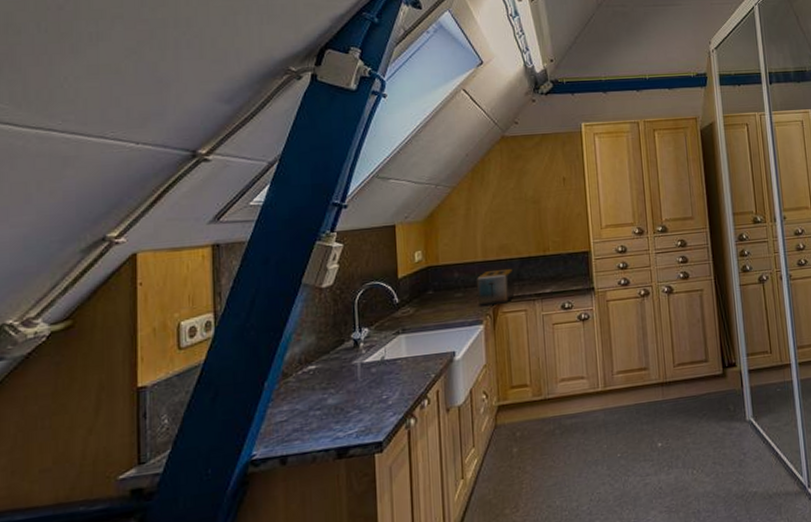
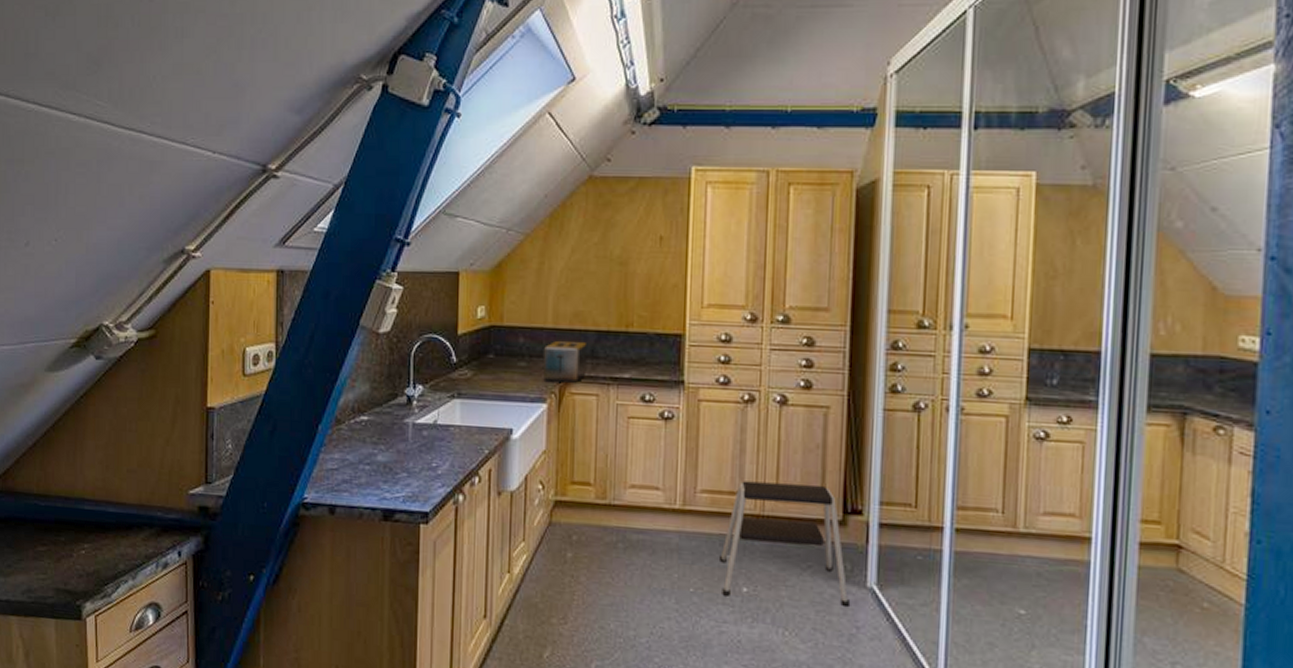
step stool: none [638,350,736,454] -> present [720,481,850,606]

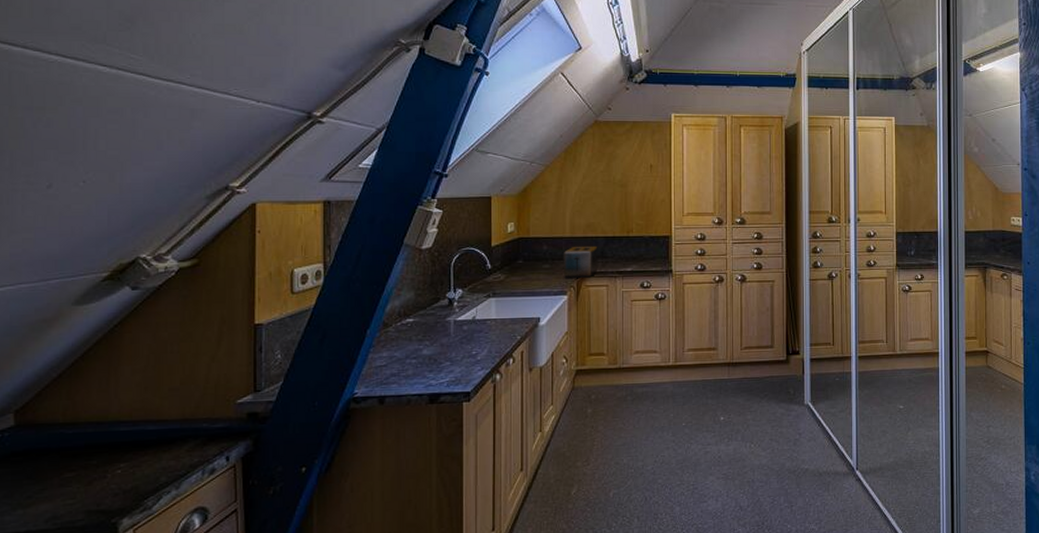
step stool: present [720,481,850,606] -> none [703,337,794,425]

